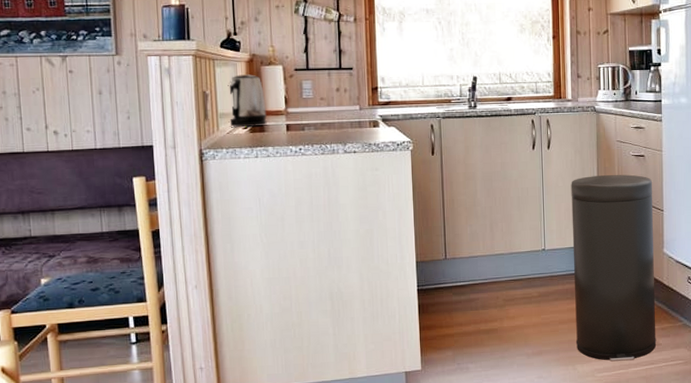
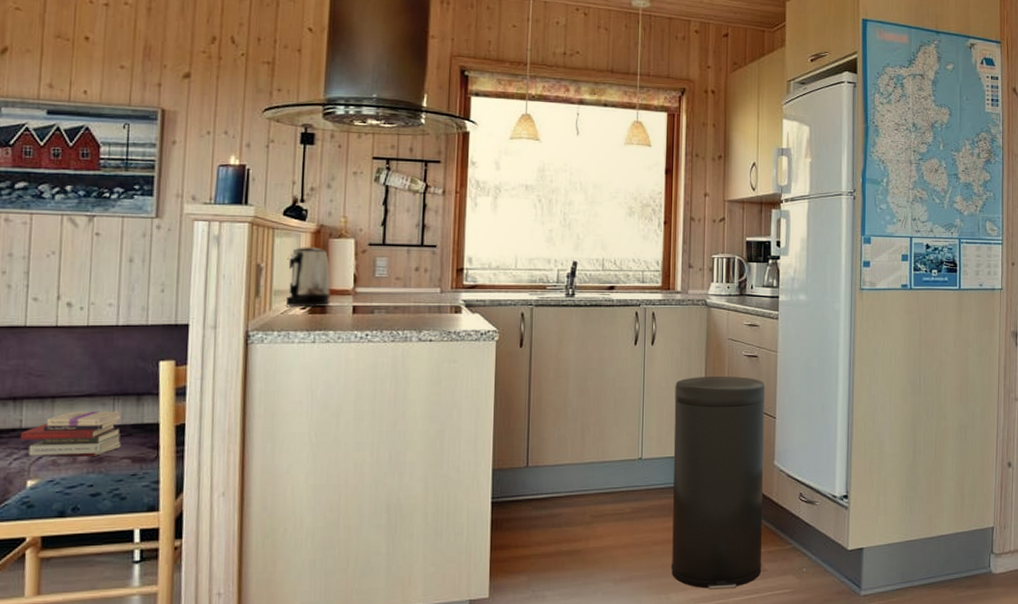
books: none [31,220,111,259] -> present [20,411,122,457]

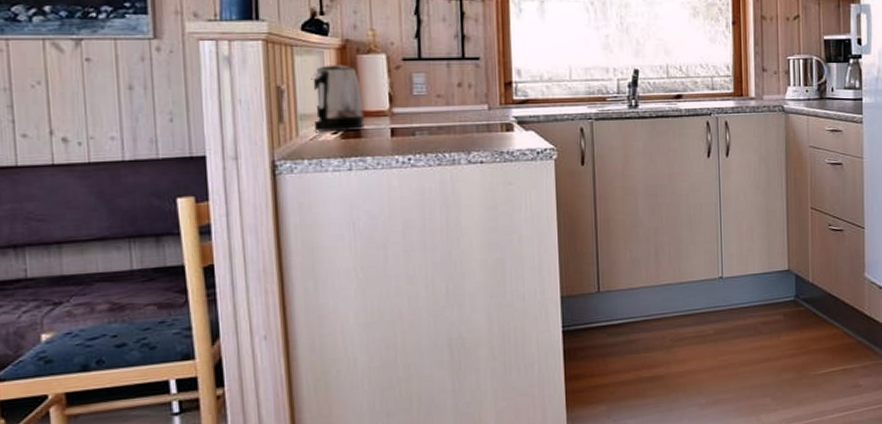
books: present [20,411,122,457] -> none [26,254,144,308]
pedal bin: present [670,375,766,590] -> none [754,186,856,409]

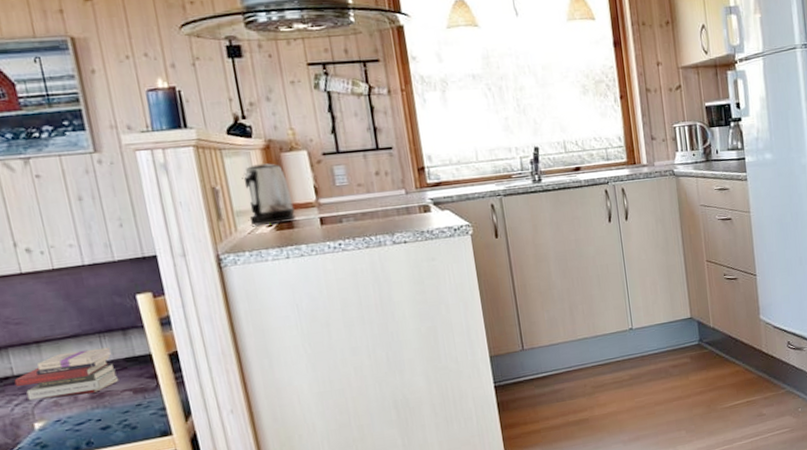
books: none [26,254,144,308] -> present [14,347,119,400]

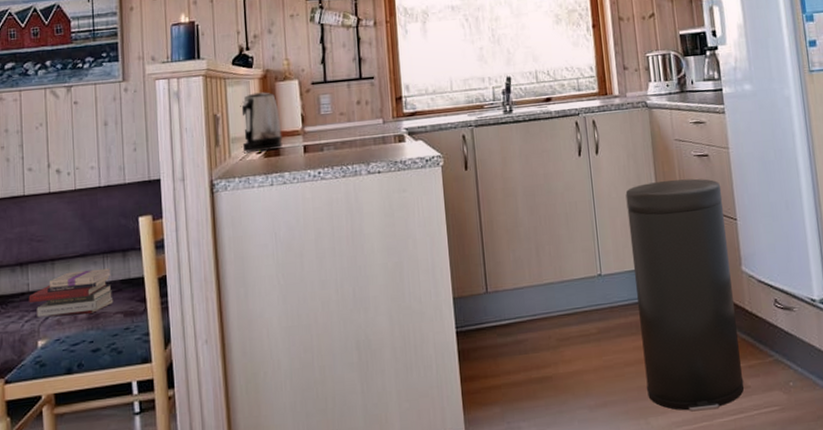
pedal bin: none [654,240,760,439] -> present [625,178,744,412]

